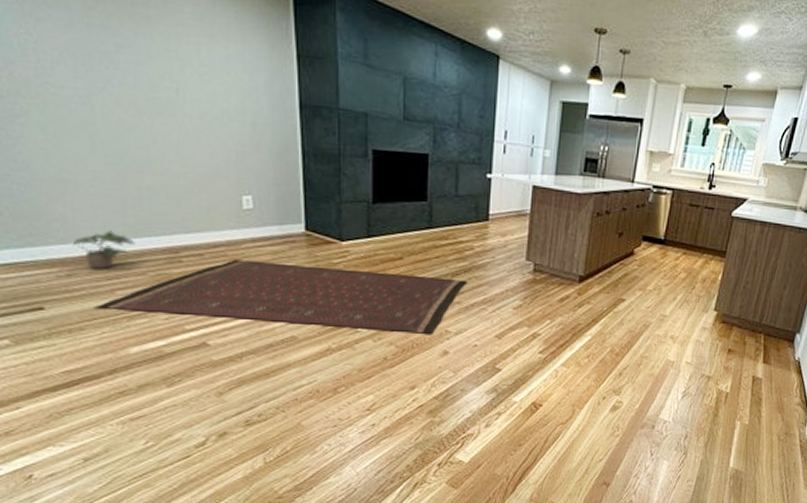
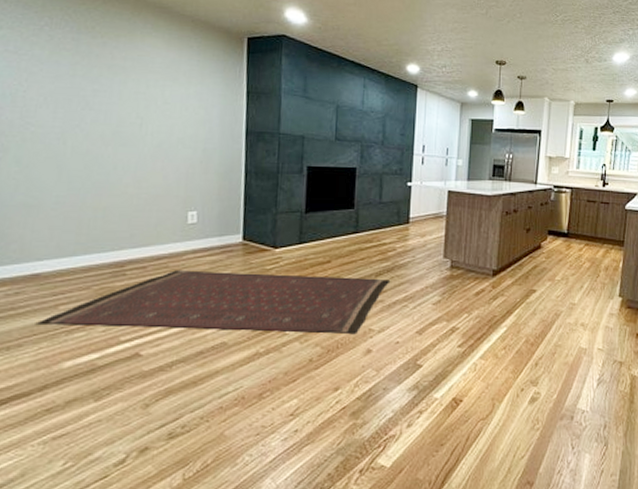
potted plant: present [72,230,135,270] -> none [25,249,84,287]

